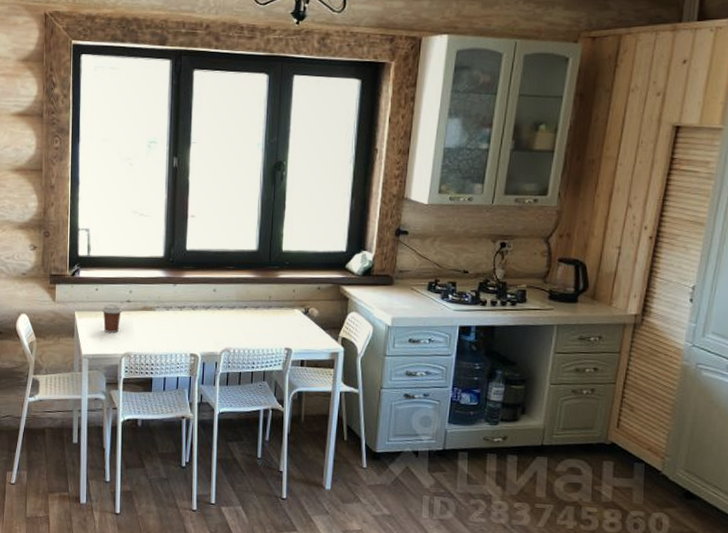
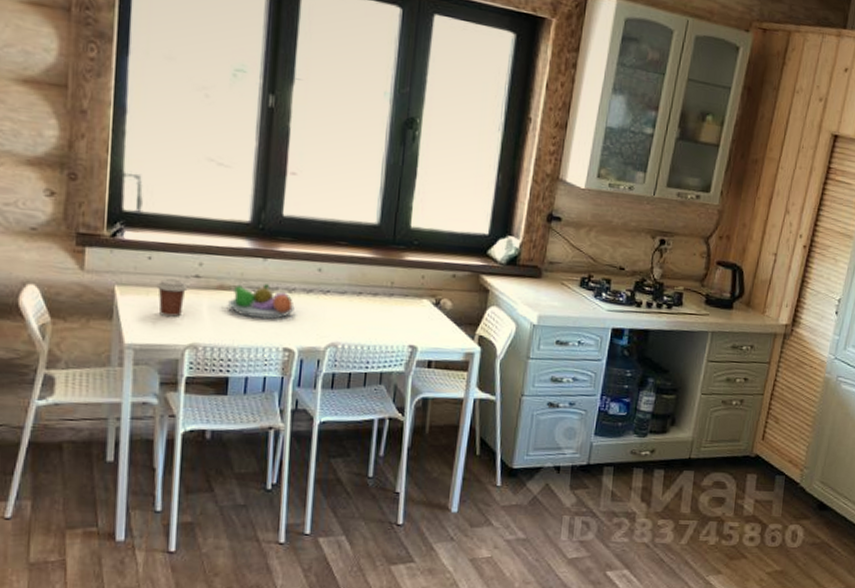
fruit bowl: none [149,304,197,331] -> present [227,284,295,319]

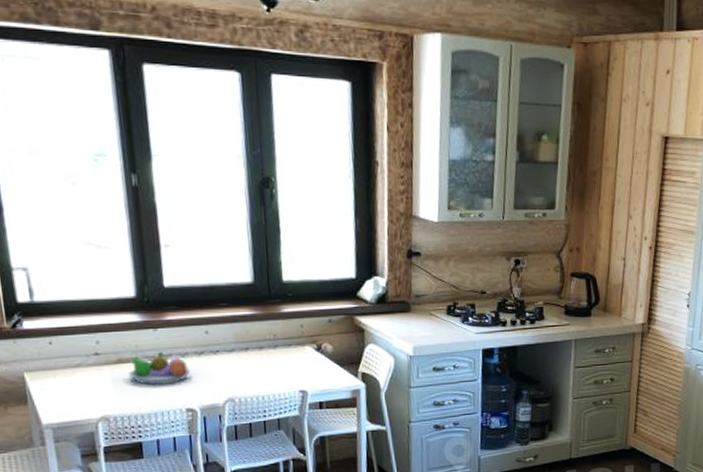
coffee cup: present [156,278,188,317] -> none [61,359,90,395]

